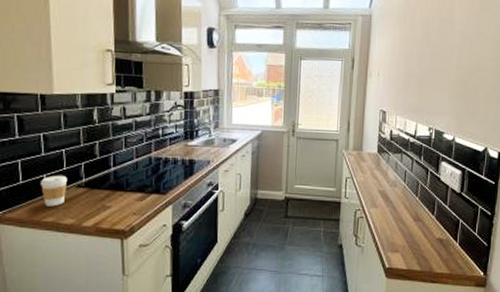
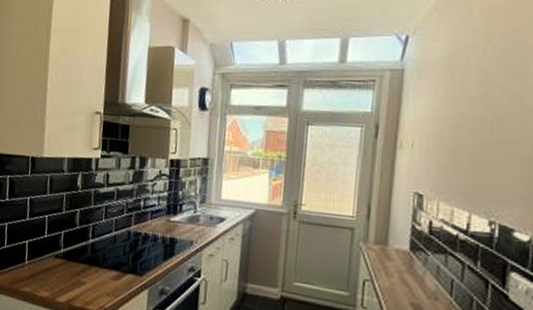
coffee cup: present [41,175,68,207] -> none [22,242,48,276]

